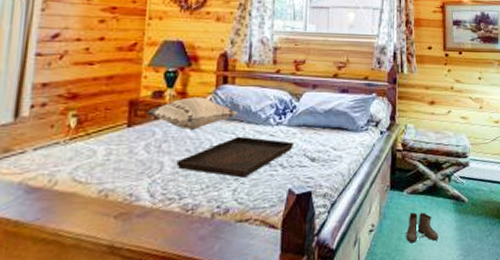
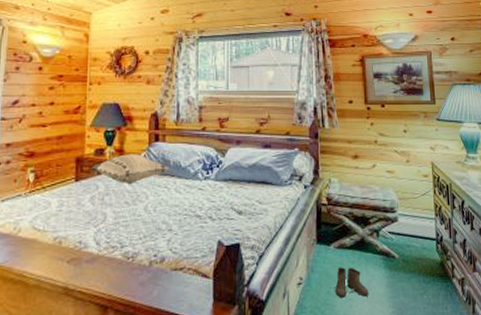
serving tray: present [176,136,293,178] -> none [117,189,221,229]

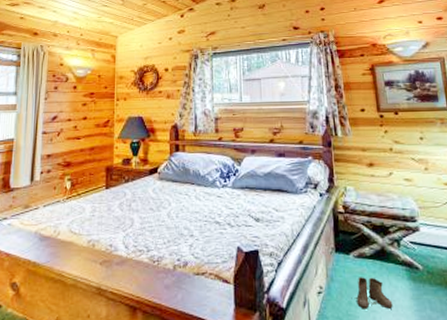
decorative pillow: present [90,154,169,184] -> none [118,163,189,191]

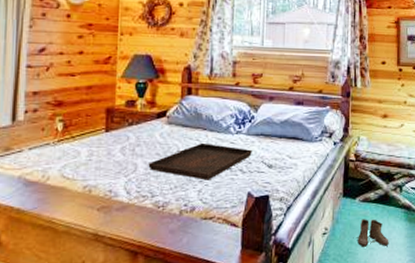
serving tray: none [143,197,238,235] -> present [148,142,252,180]

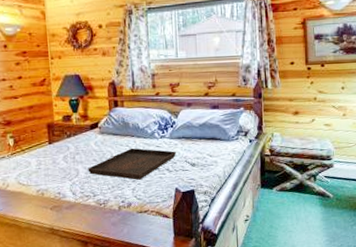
boots: present [355,219,389,247] -> none [275,205,306,230]

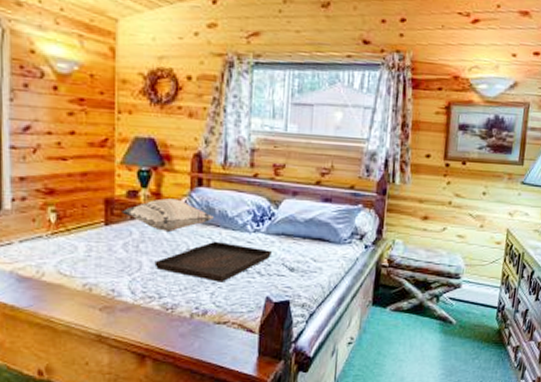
decorative pillow: none [60,118,129,144] -> present [122,198,214,232]

